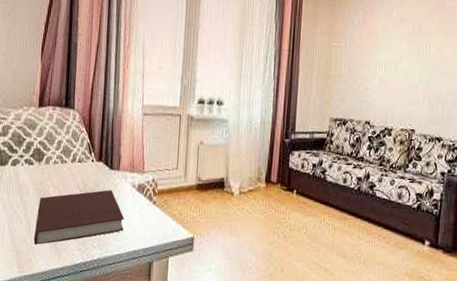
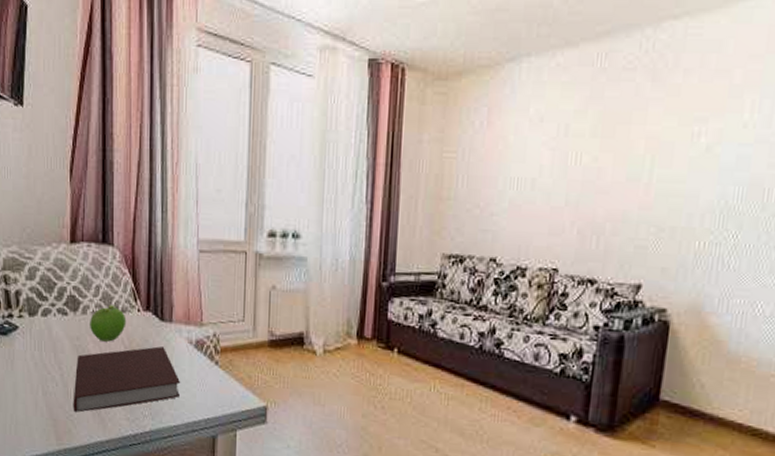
fruit: none [51,155,82,186] -> present [90,303,127,342]

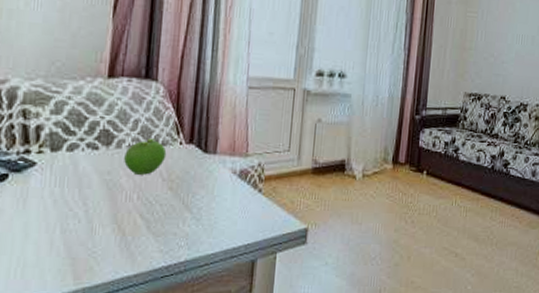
notebook: present [73,346,180,413] -> none [97,177,221,248]

